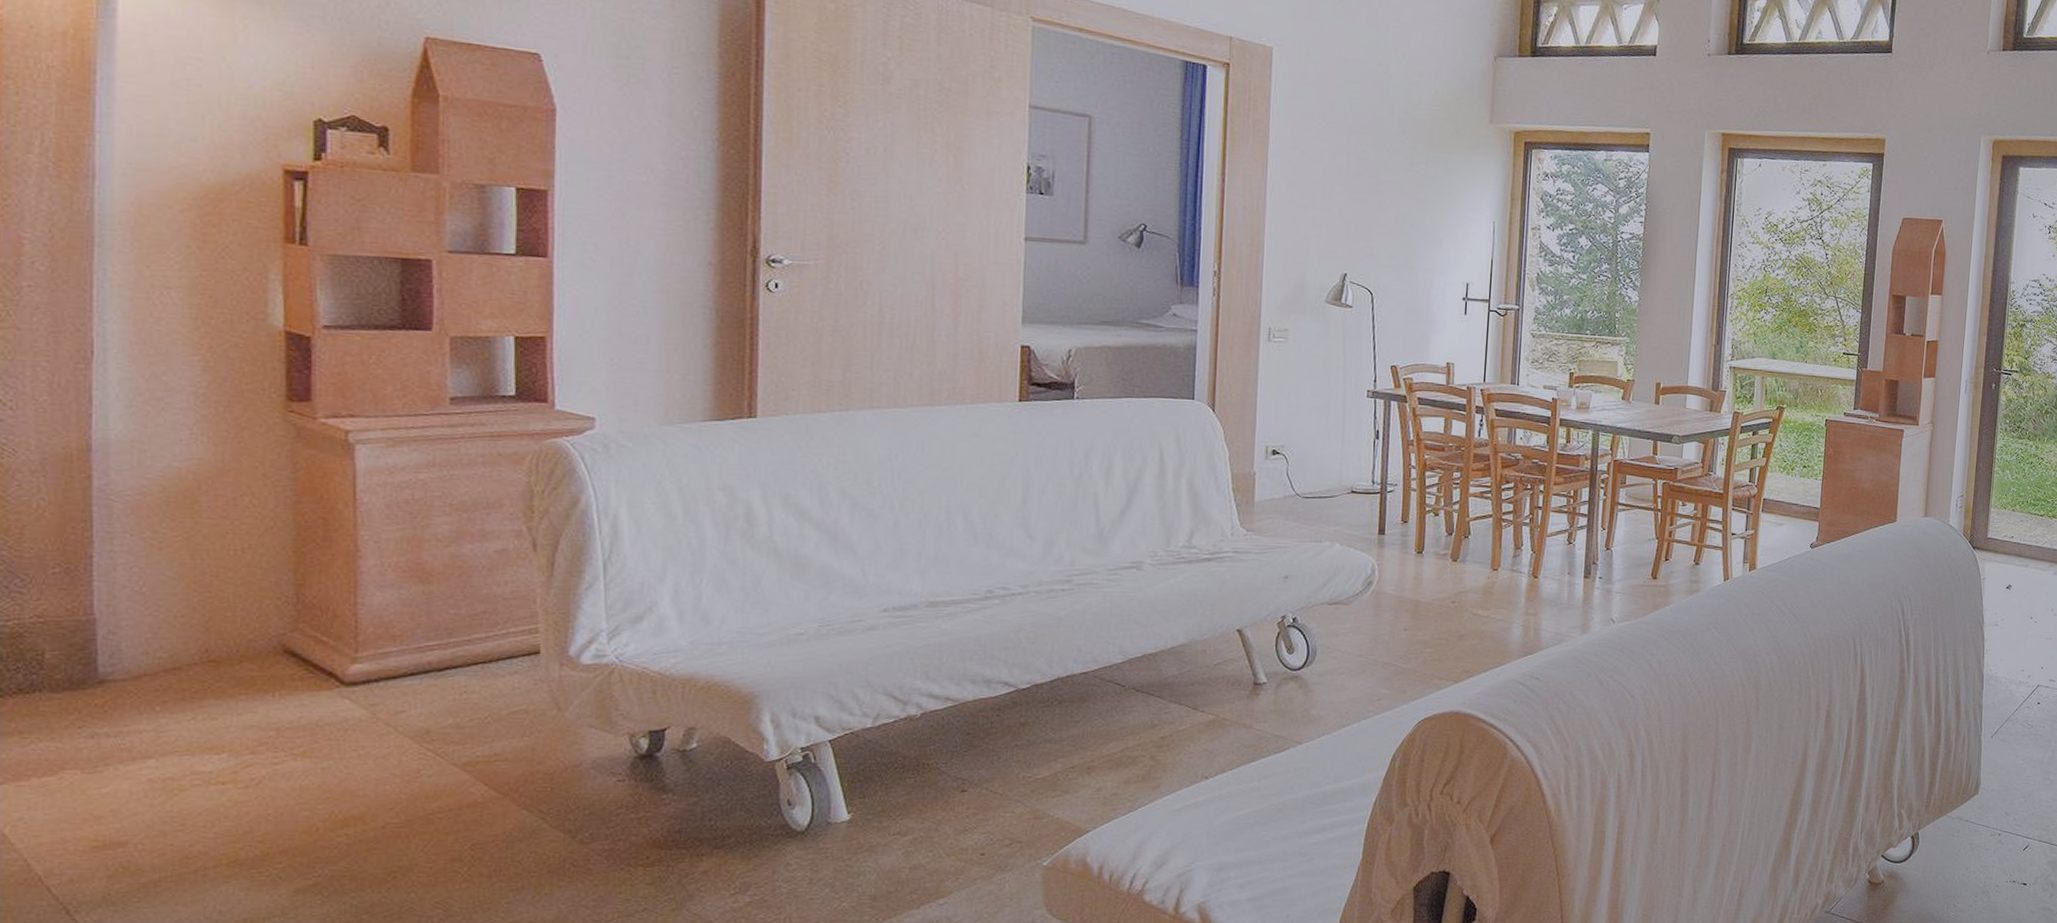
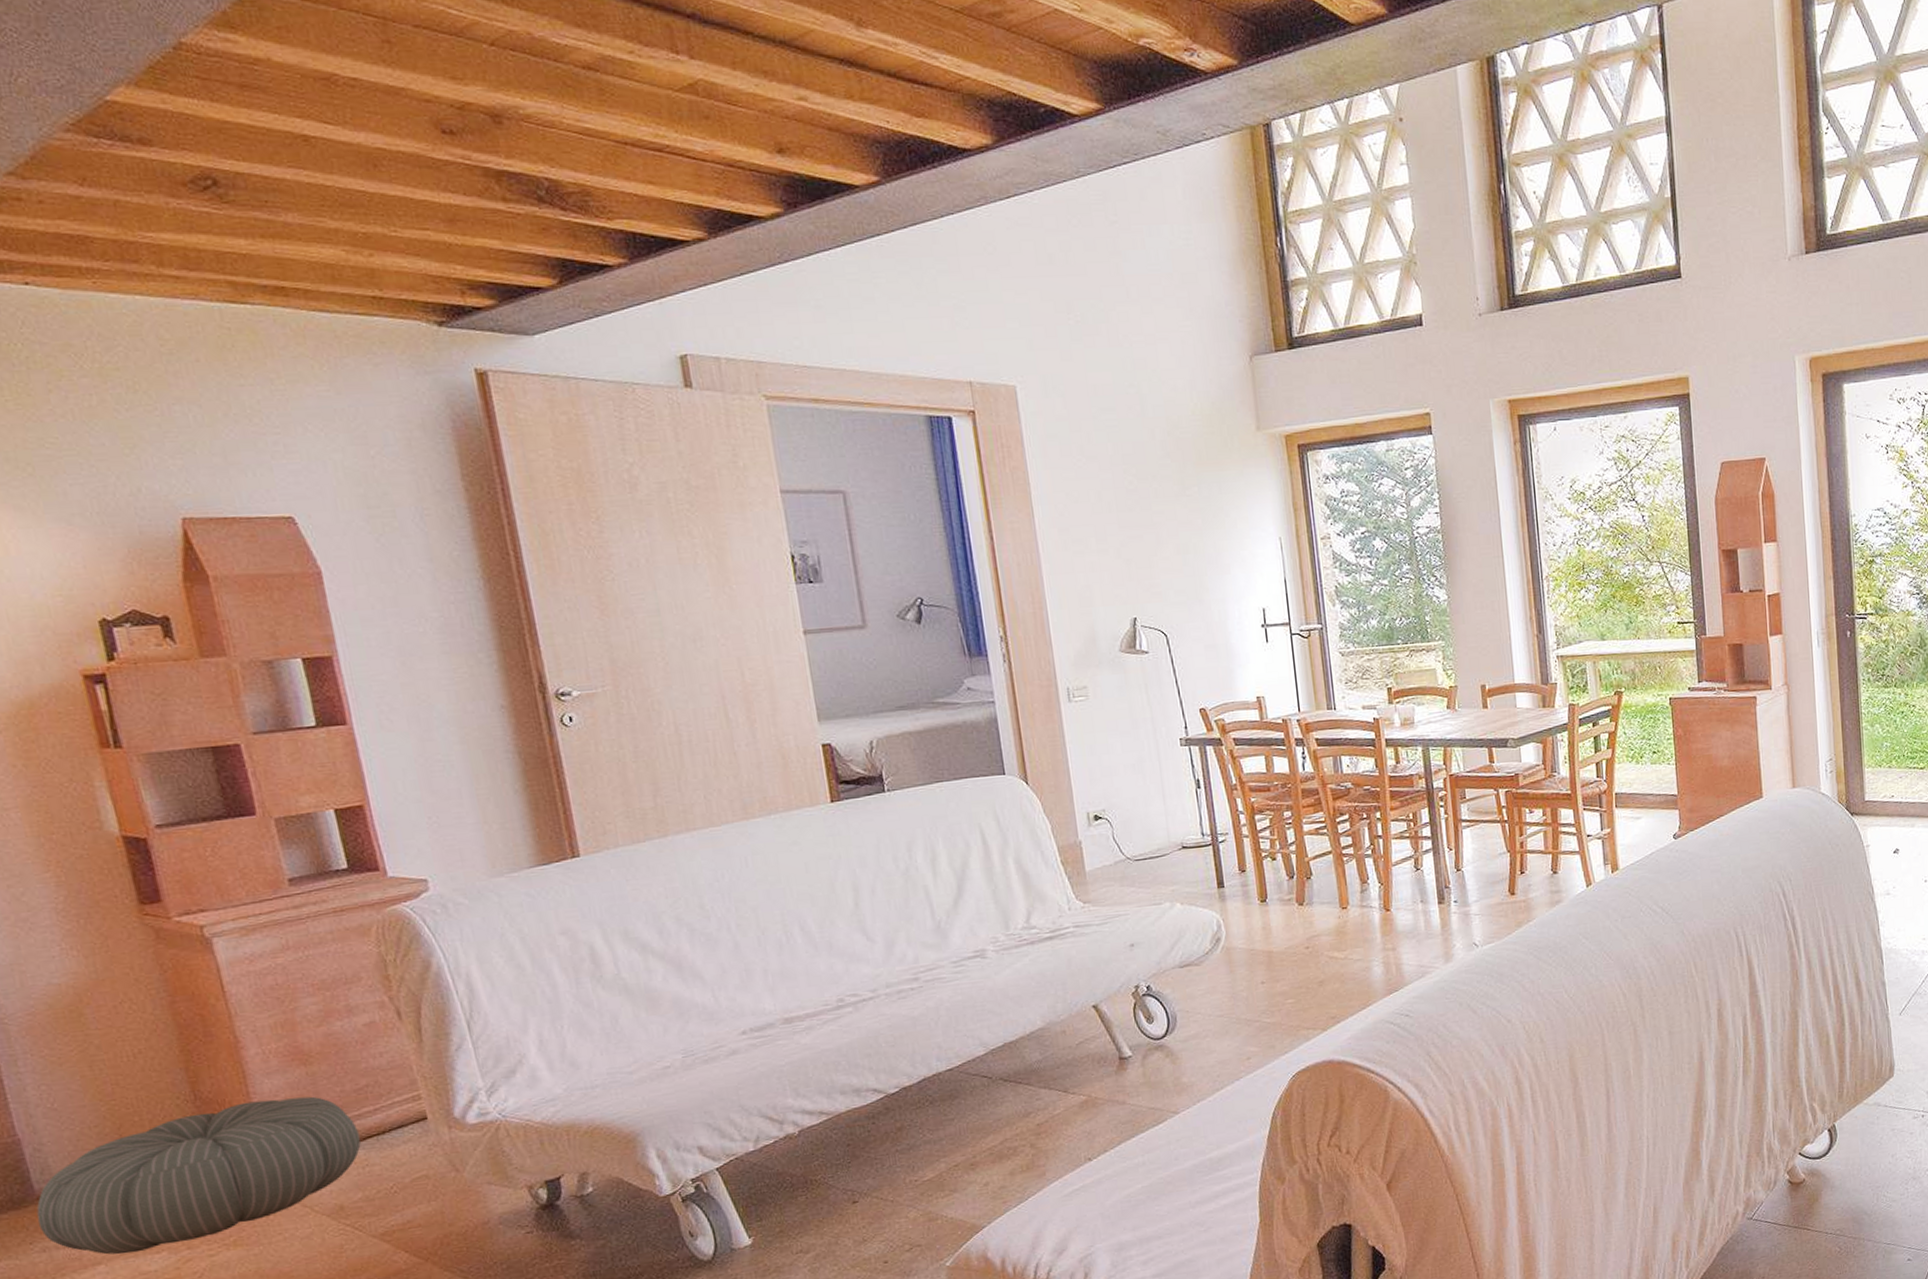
pouf: none [93,612,464,751] -> present [36,1096,361,1255]

